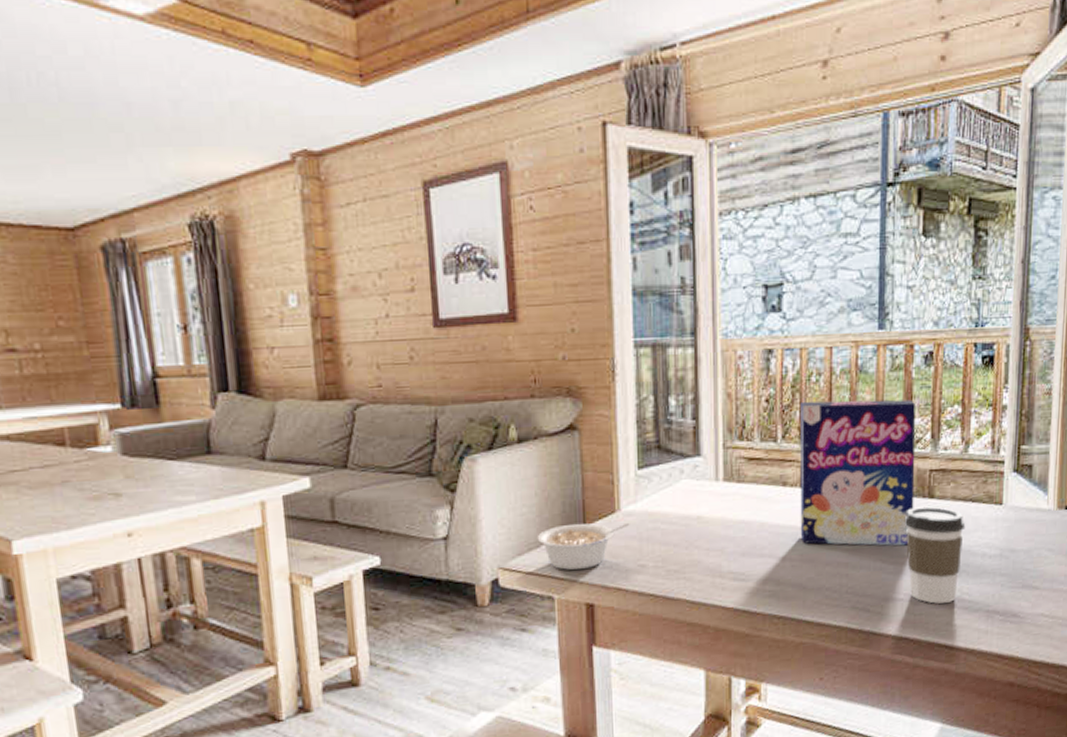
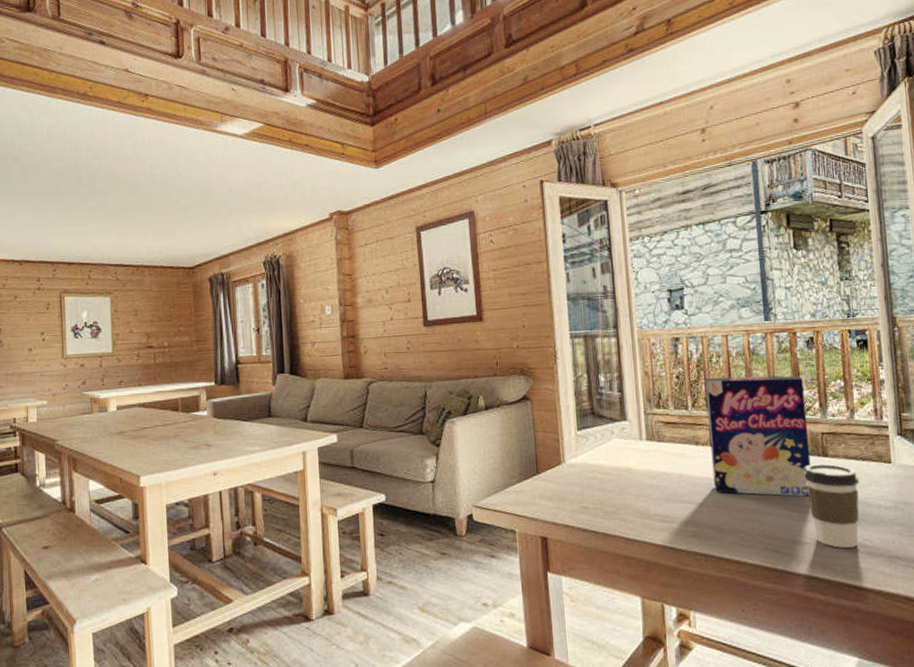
legume: present [537,523,630,571] -> none [501,472,573,510]

